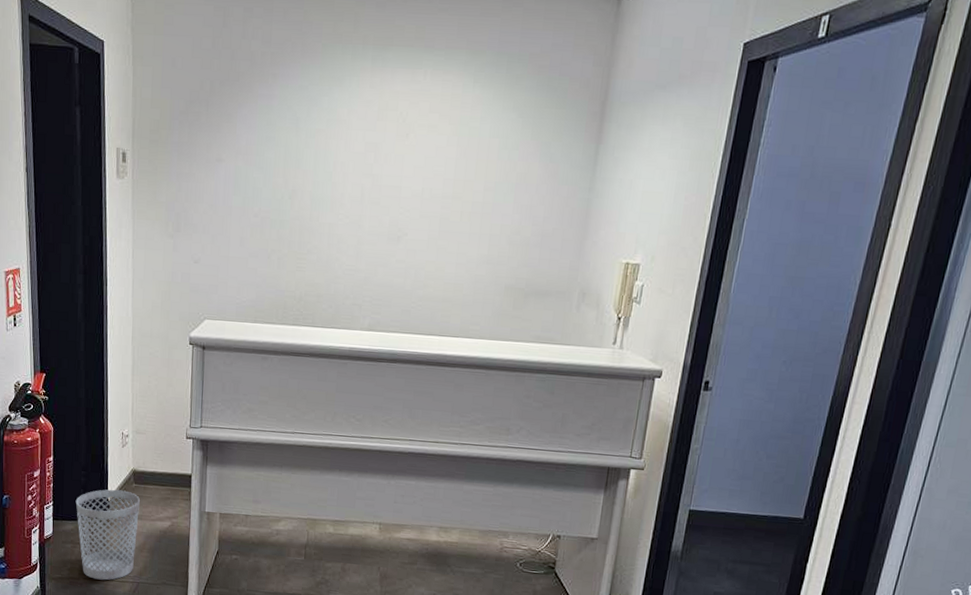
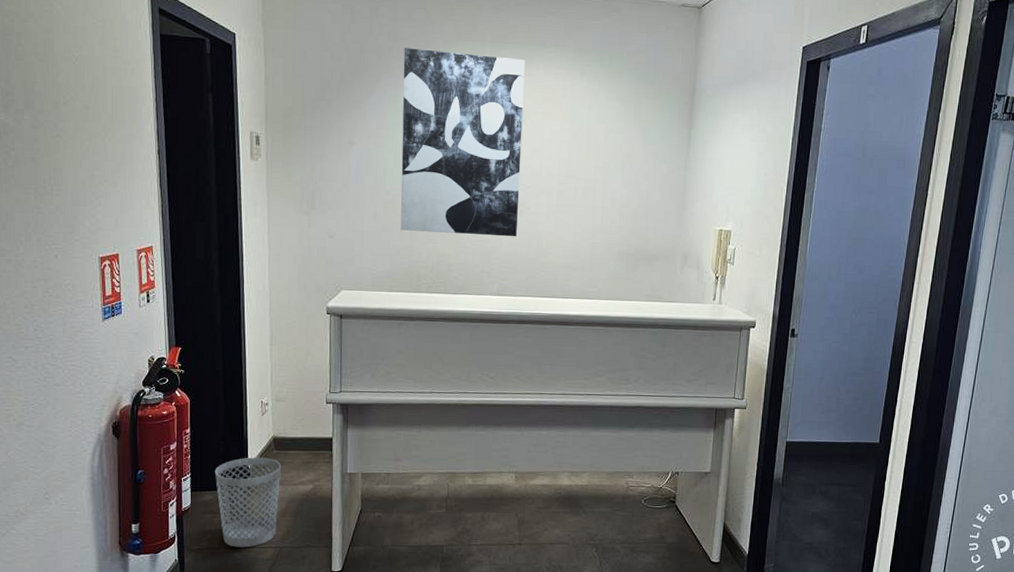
wall art: none [268,53,411,267] -> present [400,48,525,237]

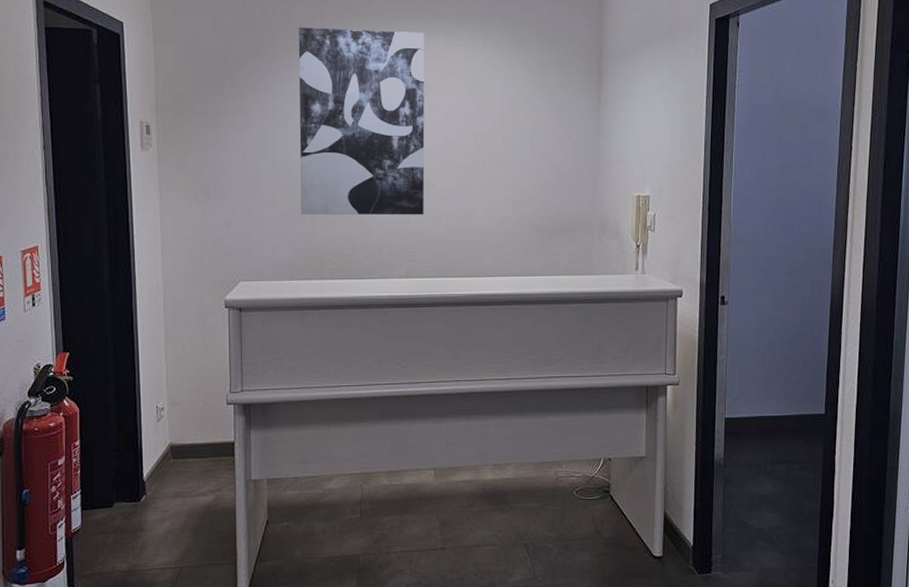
wastebasket: present [214,457,281,548] -> none [106,467,179,570]

